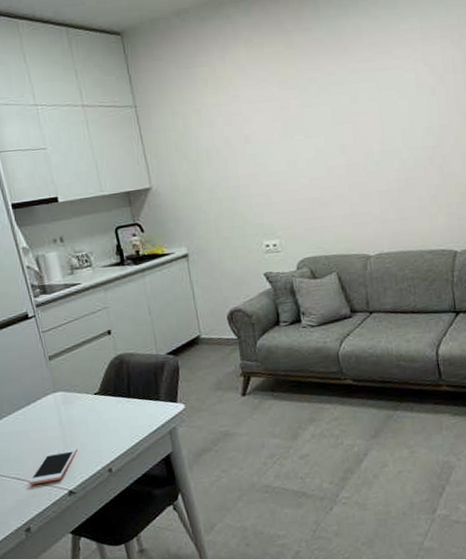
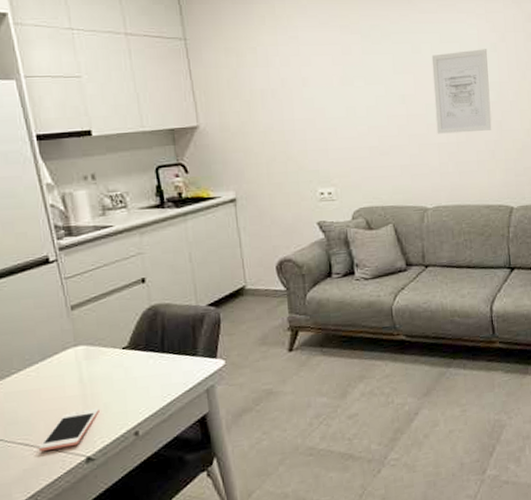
wall art: none [369,93,433,182] -> present [431,49,492,134]

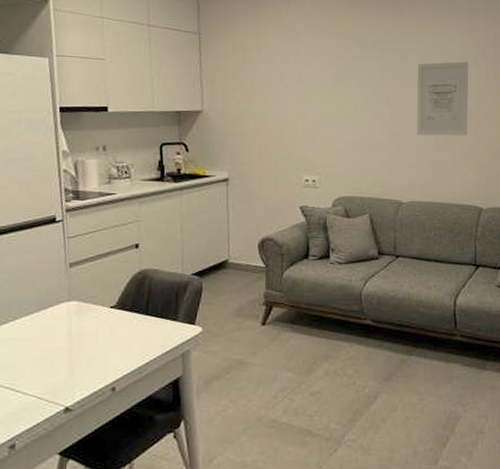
cell phone: present [38,407,99,451] -> none [22,361,82,397]

